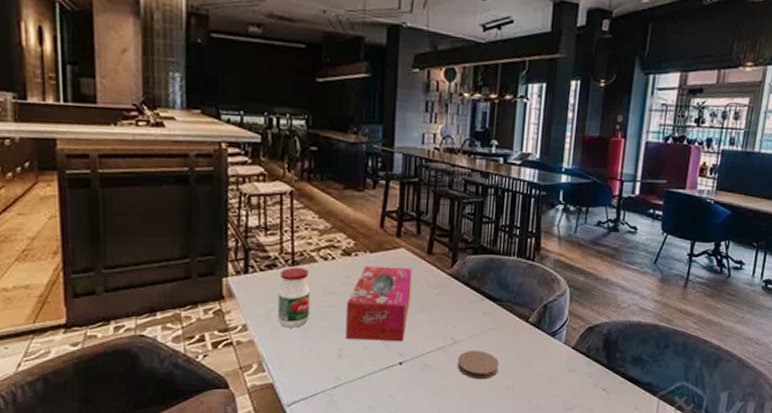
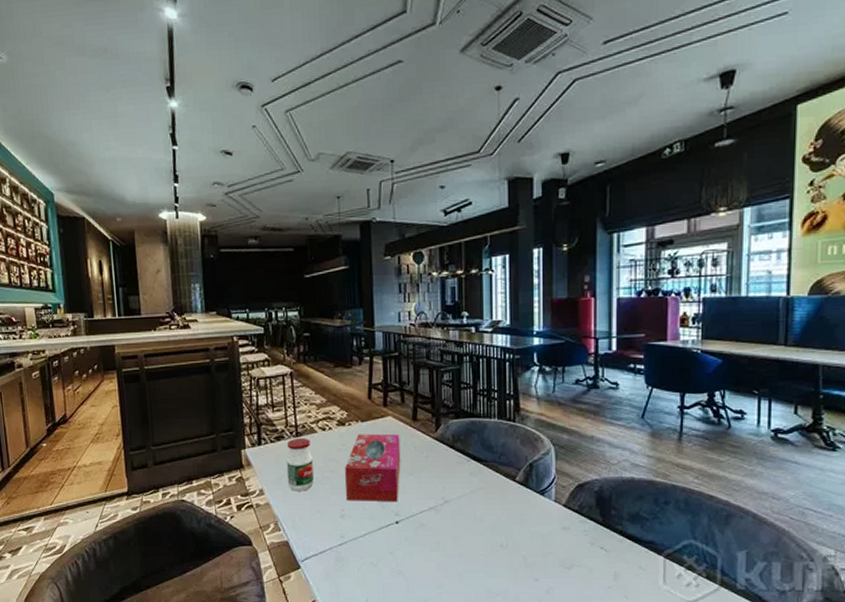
coaster: present [457,350,499,380] -> none [450,509,490,538]

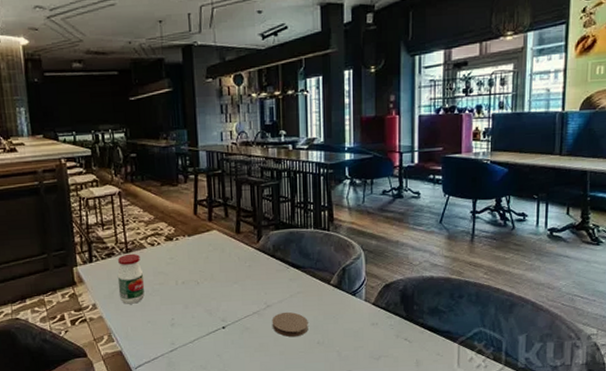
tissue box: present [345,433,401,502] -> none [174,246,226,310]
coaster: none [450,509,490,538] -> present [272,311,308,337]

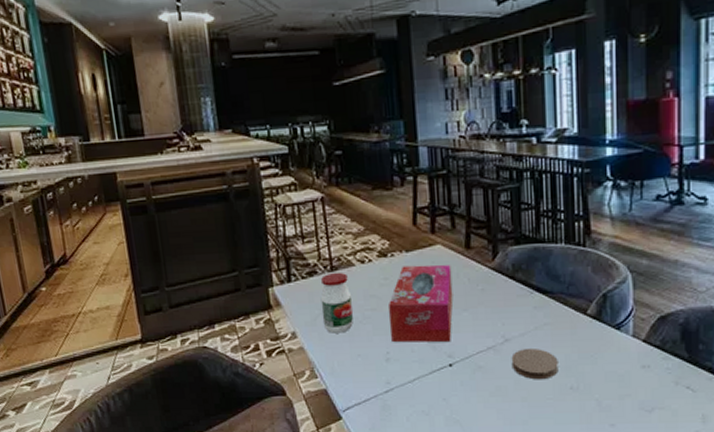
tissue box: none [174,246,226,310] -> present [389,264,453,343]

